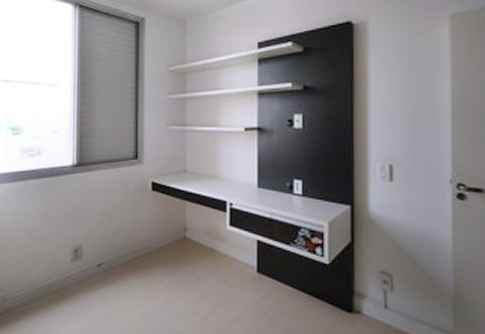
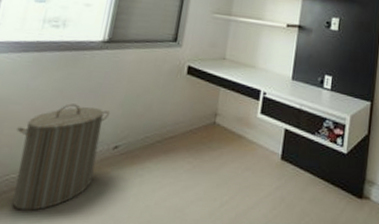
laundry hamper: none [18,226,89,323] -> present [12,103,110,211]

